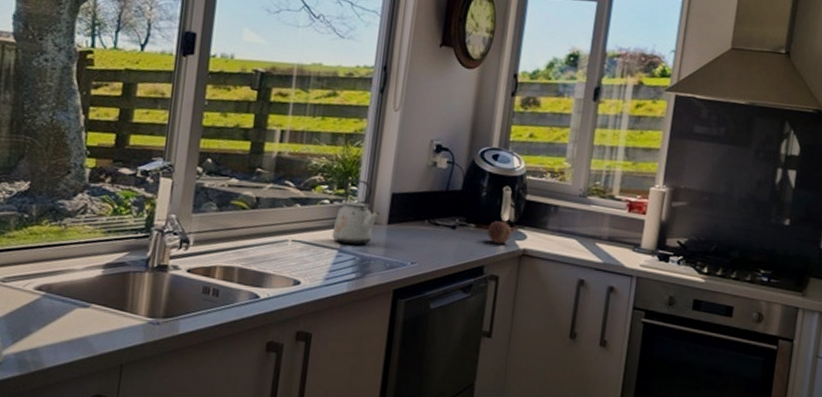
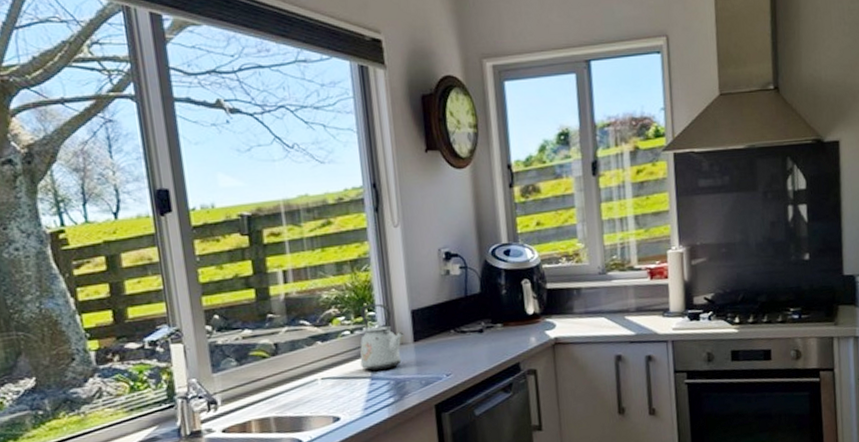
fruit: present [486,219,512,244] -> none [514,312,541,338]

